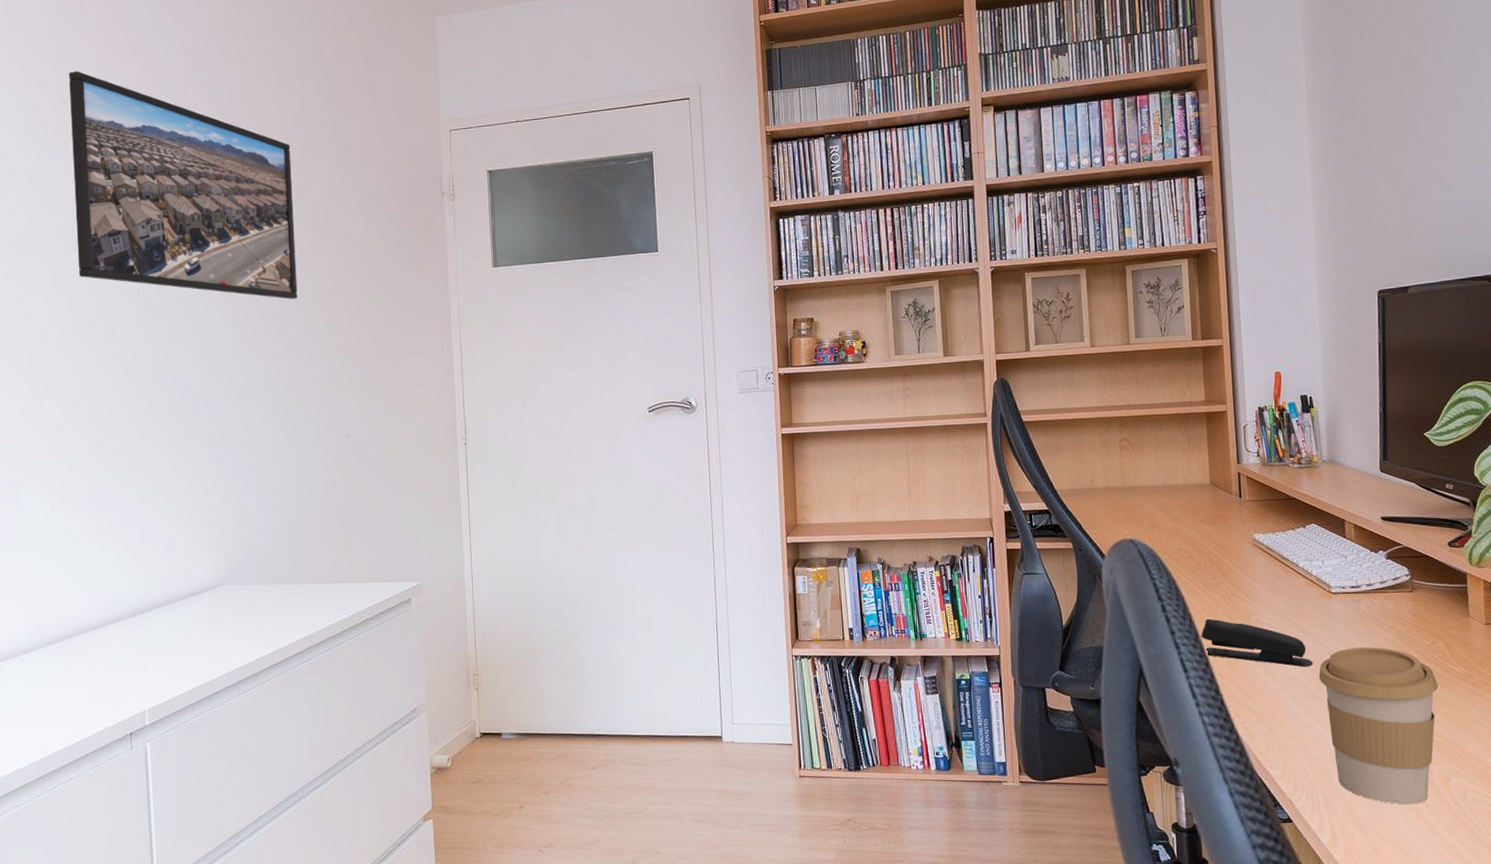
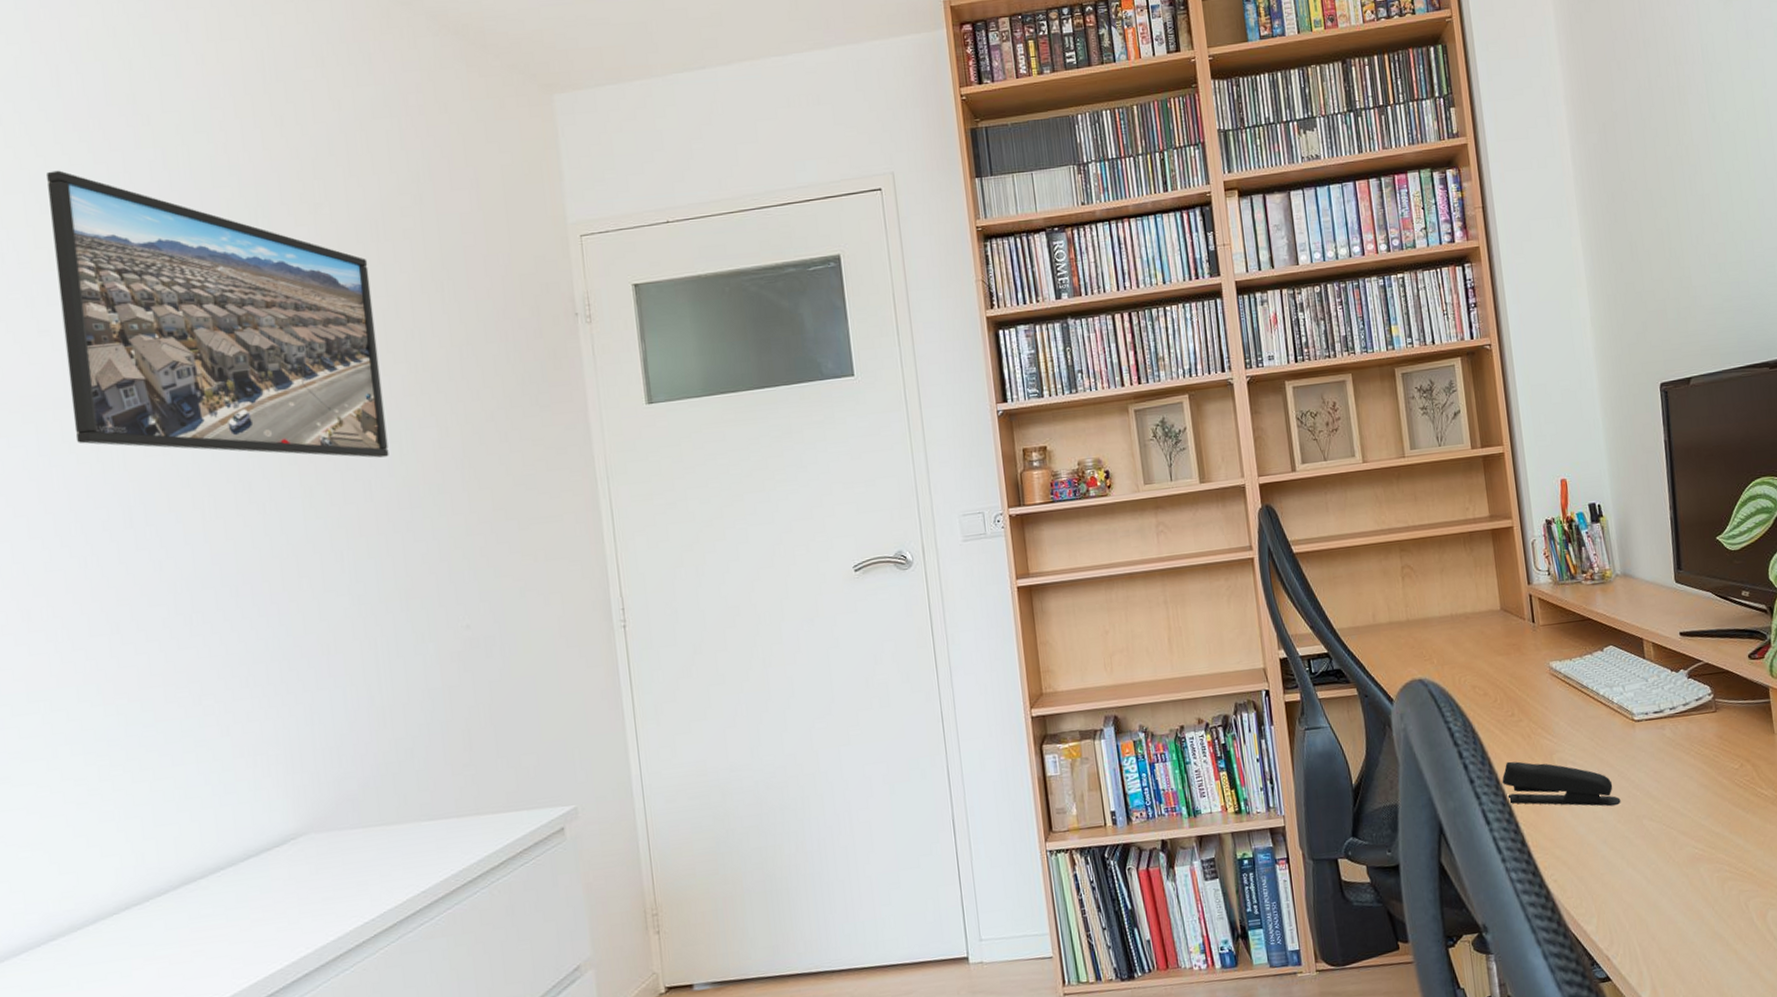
coffee cup: present [1318,647,1438,805] -> none [1627,776,1749,948]

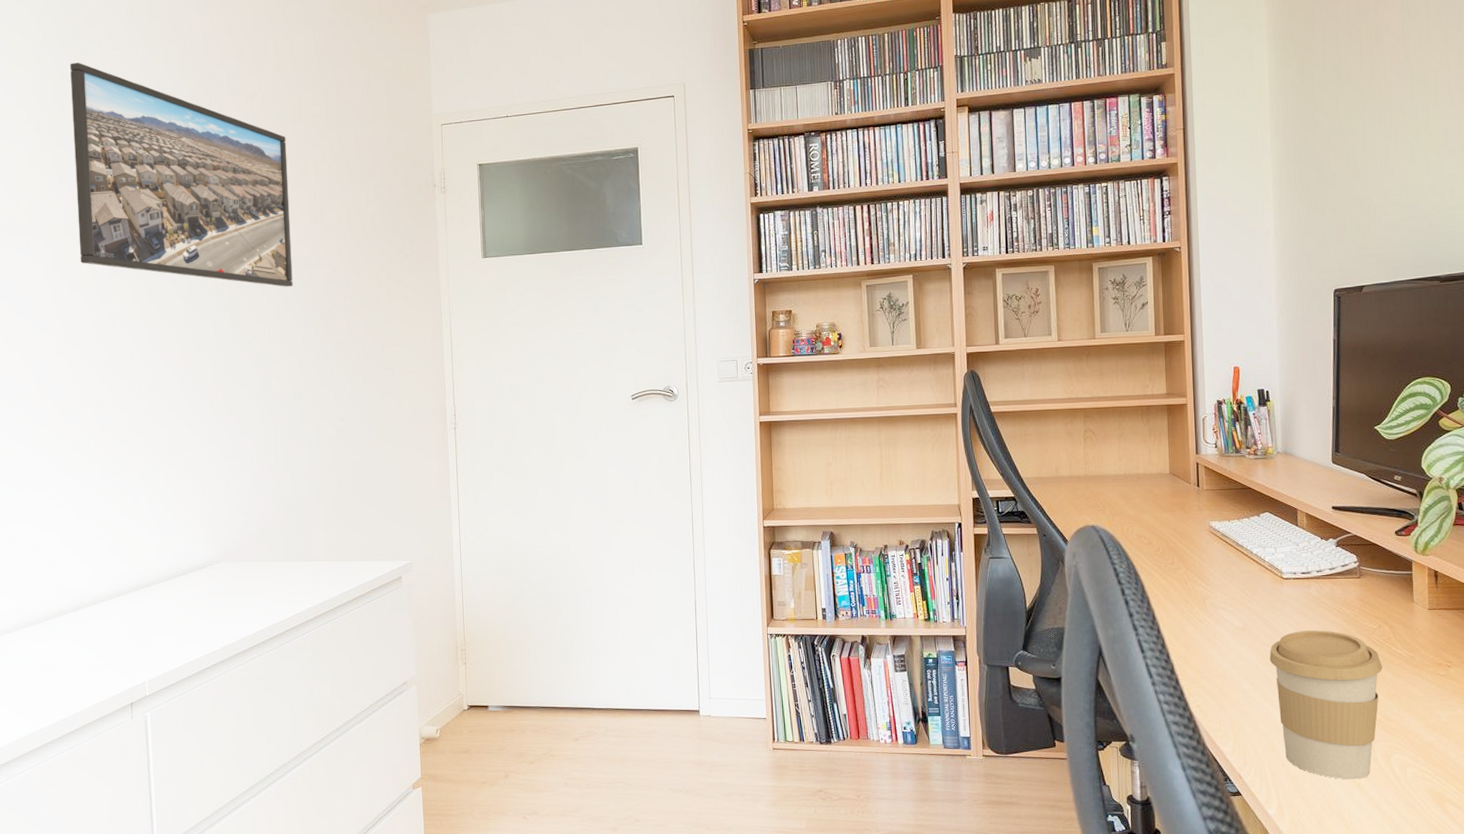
stapler: present [1502,761,1621,807] -> none [1158,602,1264,649]
coffee cup: none [1627,776,1749,948] -> present [1269,630,1383,780]

